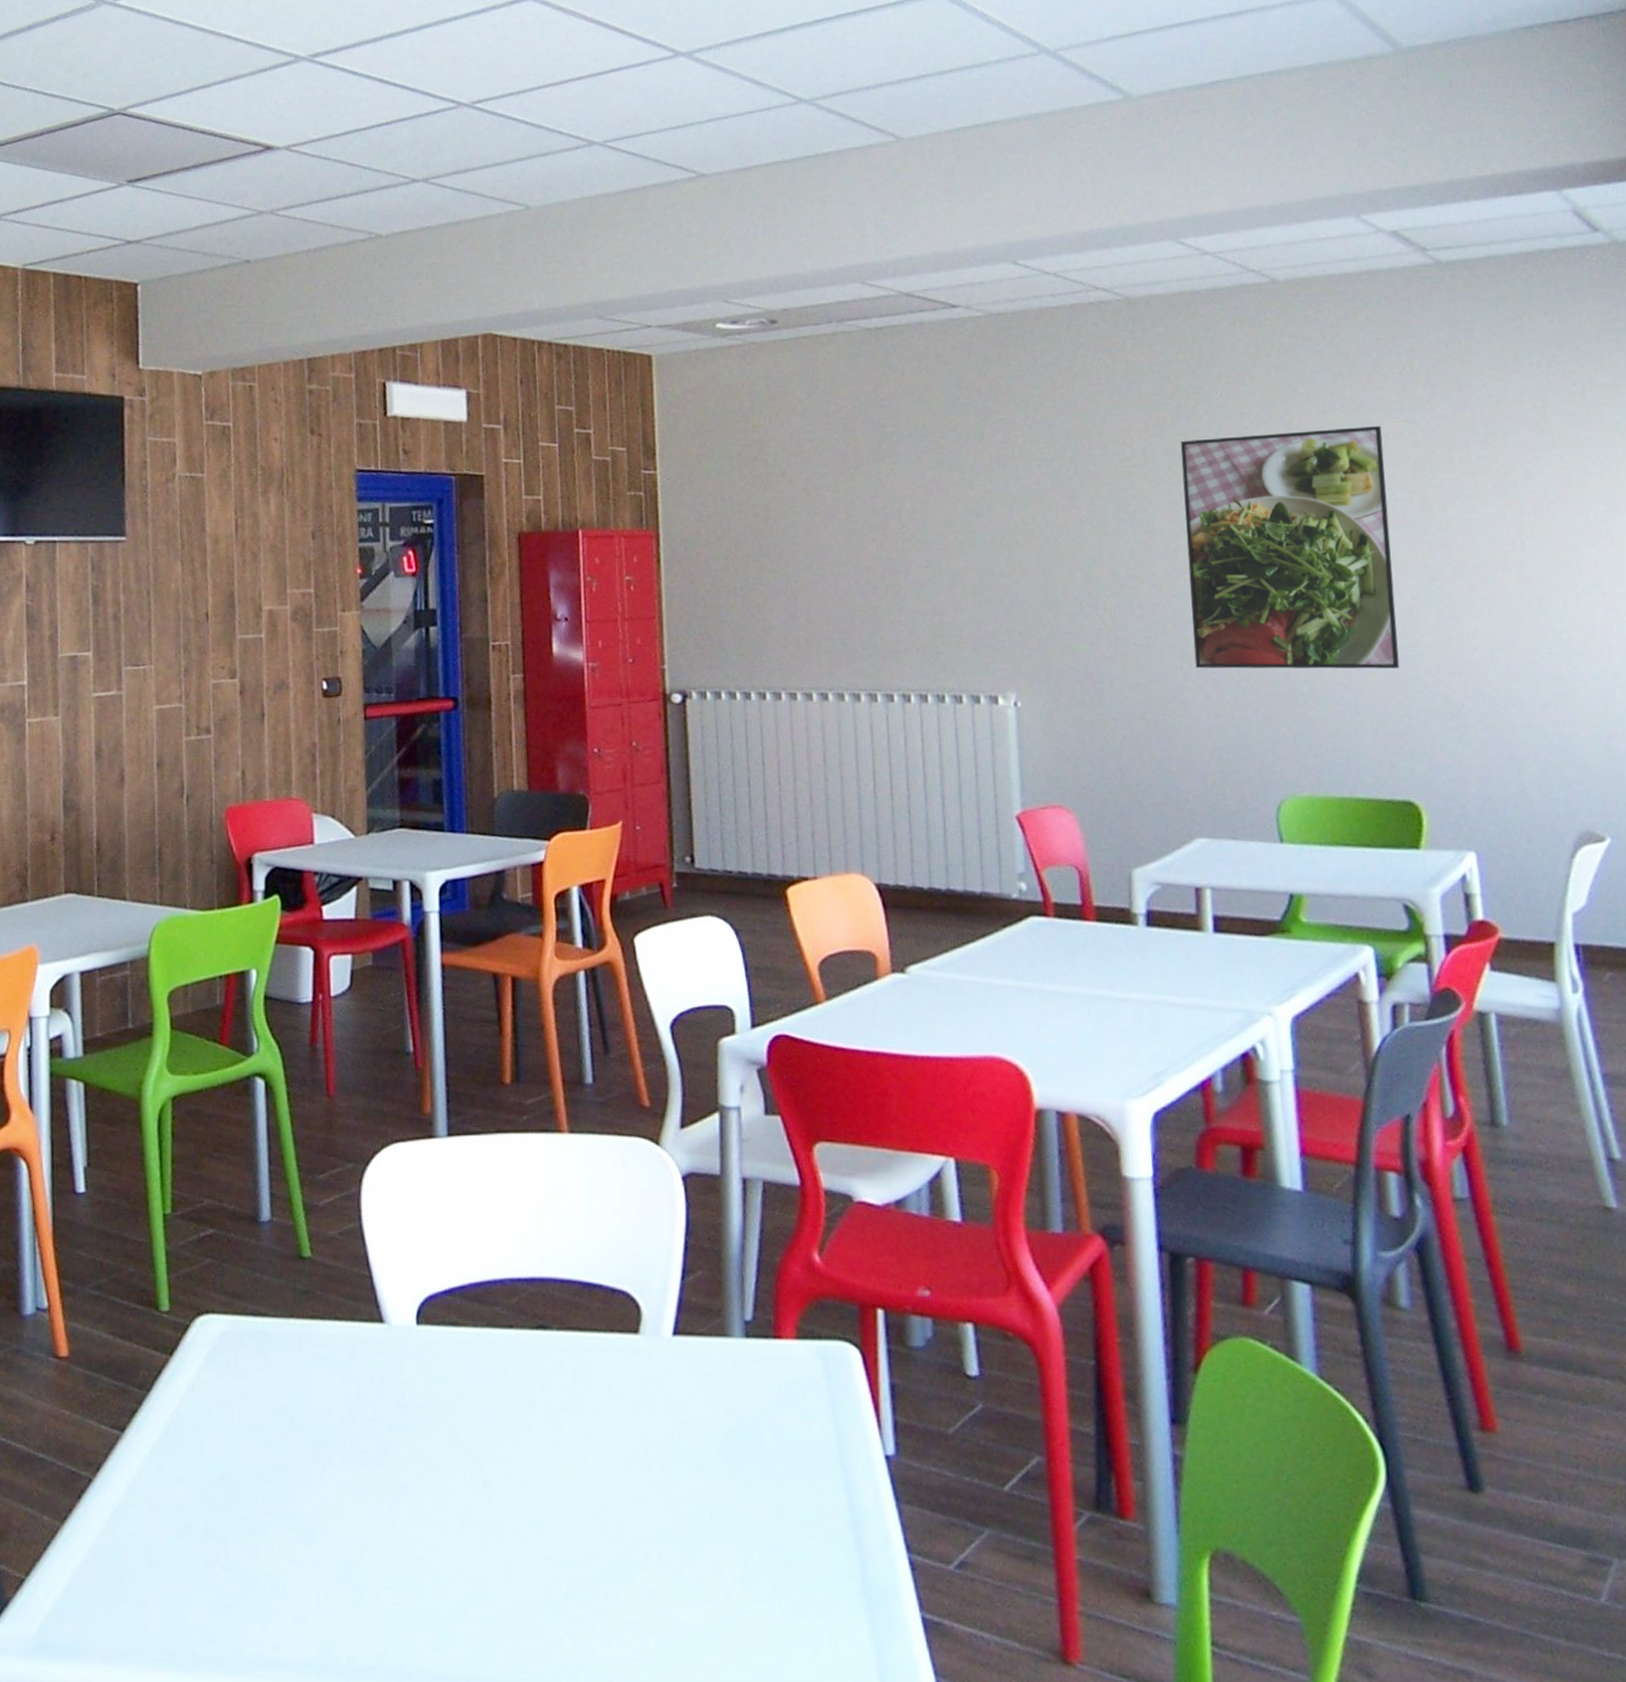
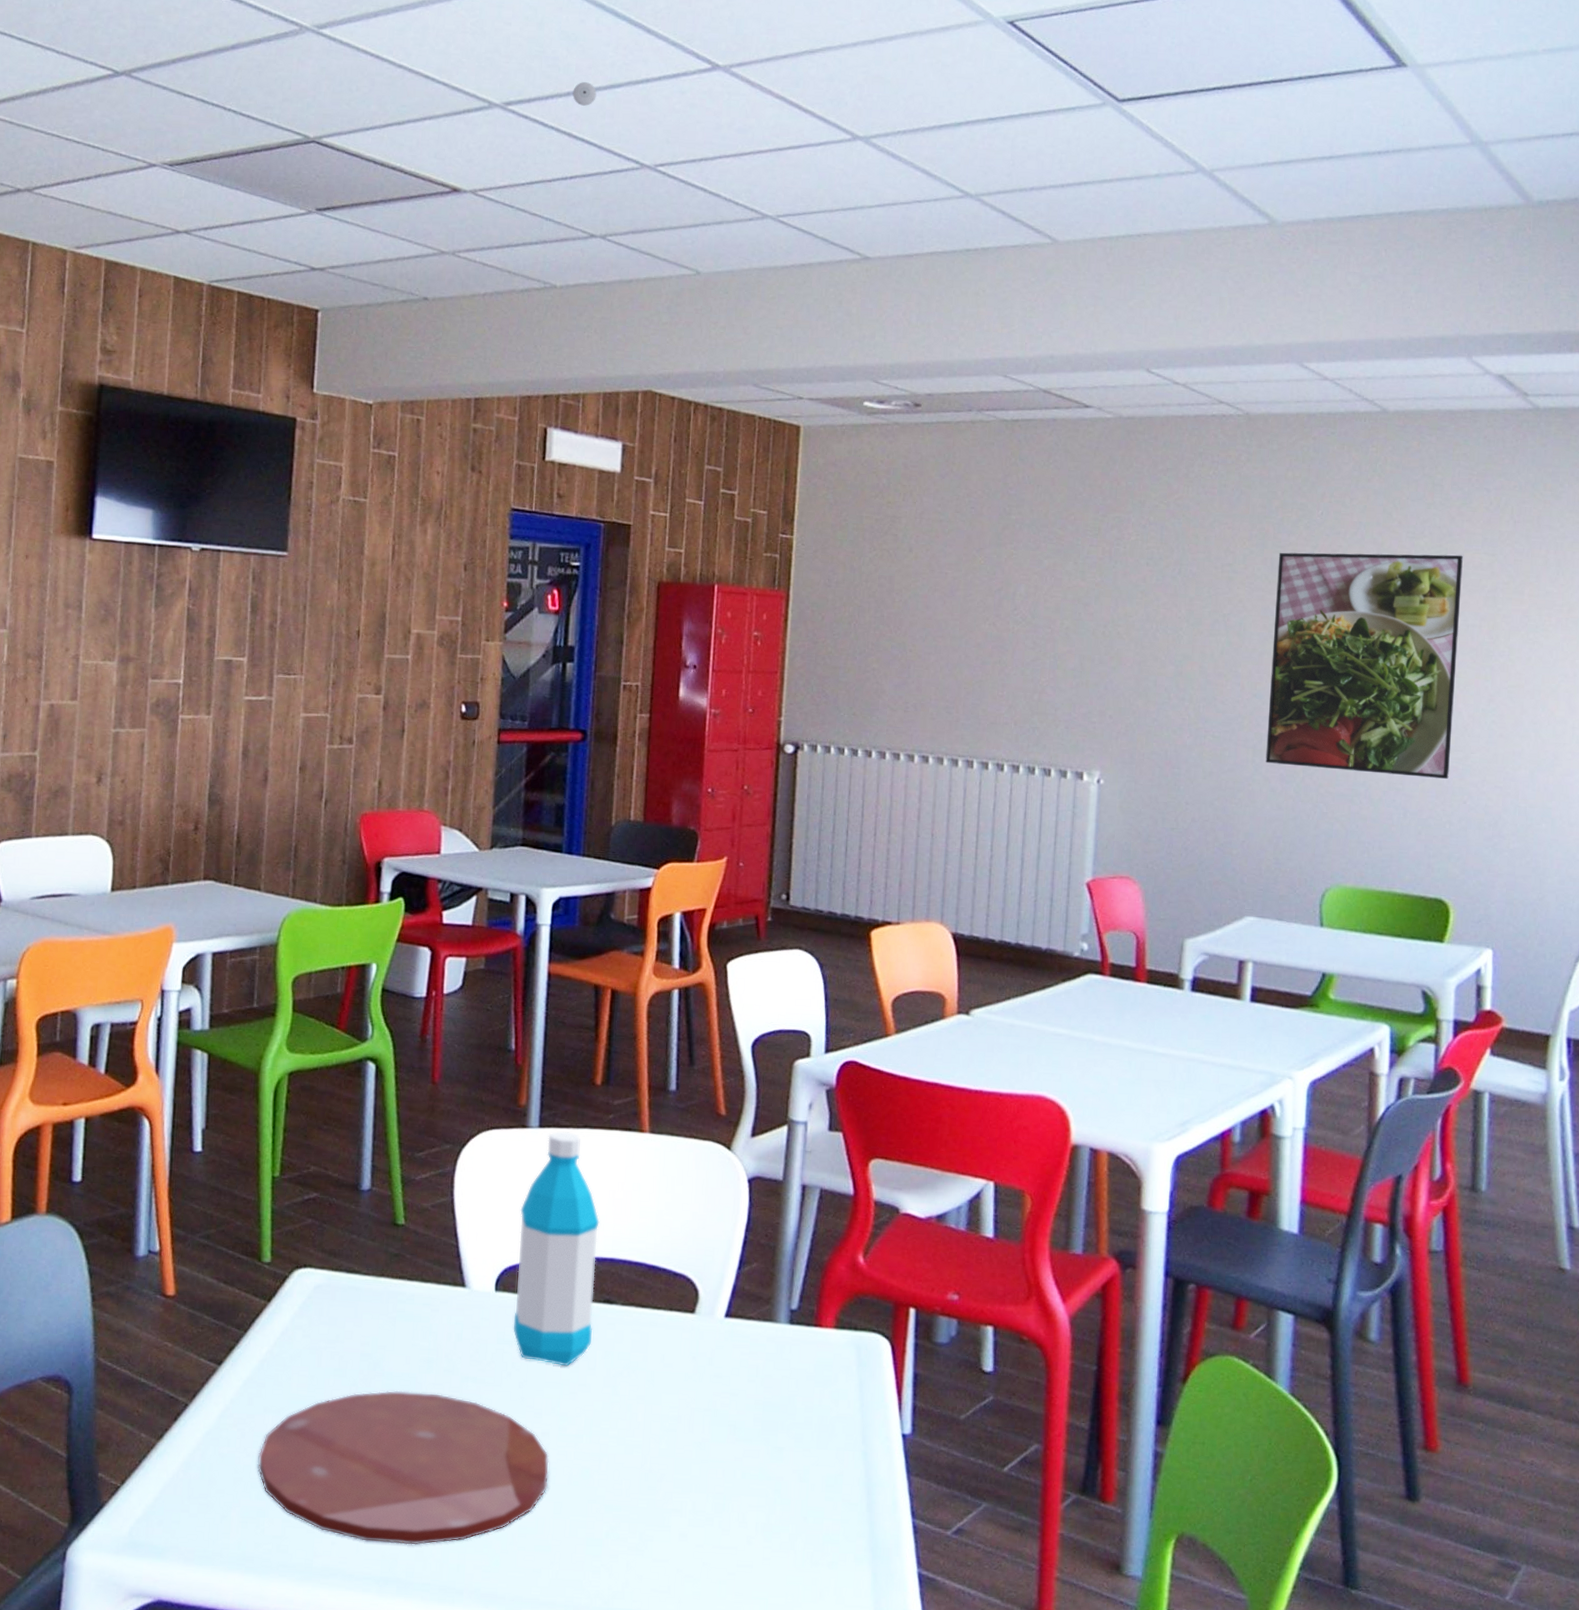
plate: none [172,1446,496,1624] -> present [257,1390,549,1545]
smoke detector: none [380,26,405,50] -> present [572,82,597,106]
water bottle: none [436,1139,529,1405] -> present [513,1131,600,1366]

